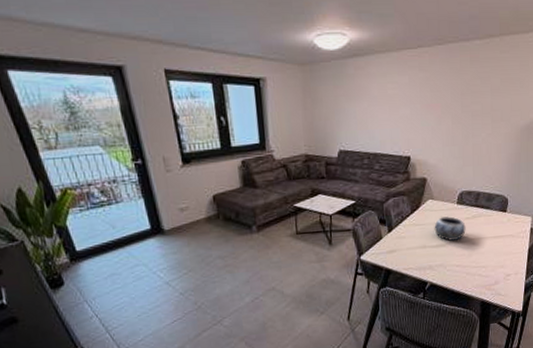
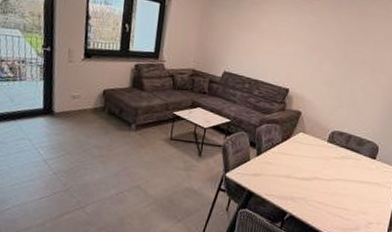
decorative bowl: present [434,215,466,241] -> none [301,150,333,177]

